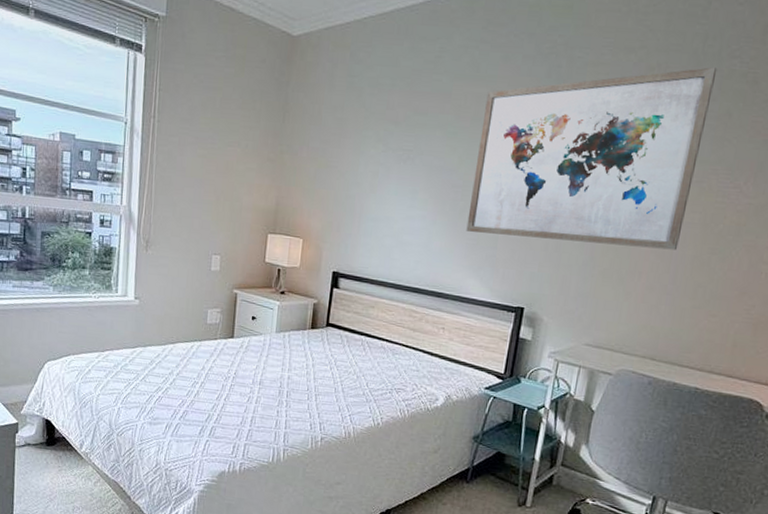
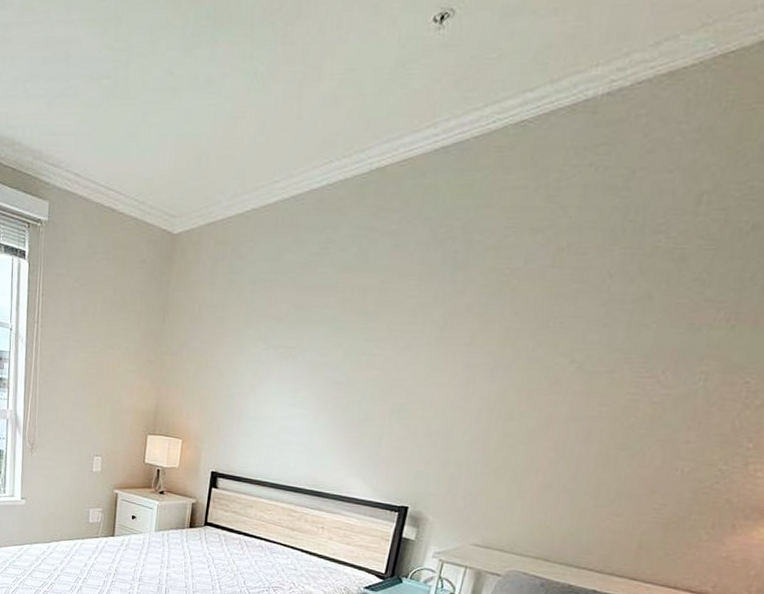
wall art: present [466,67,717,250] -> none [349,245,638,446]

